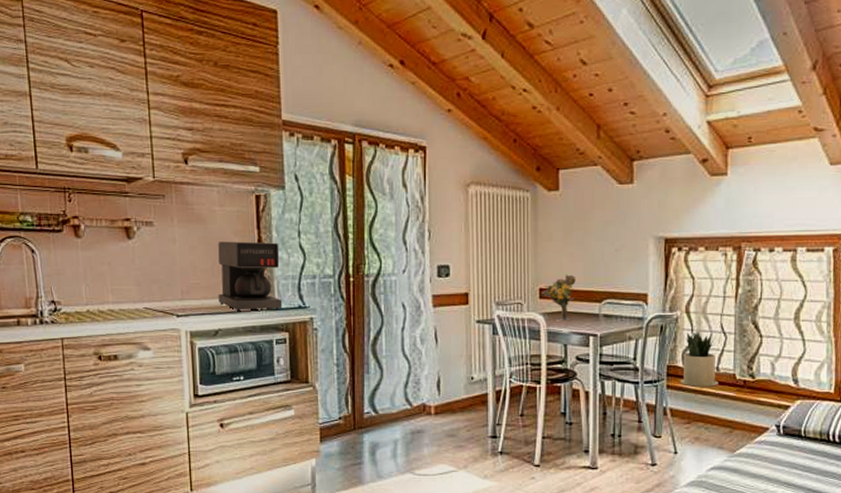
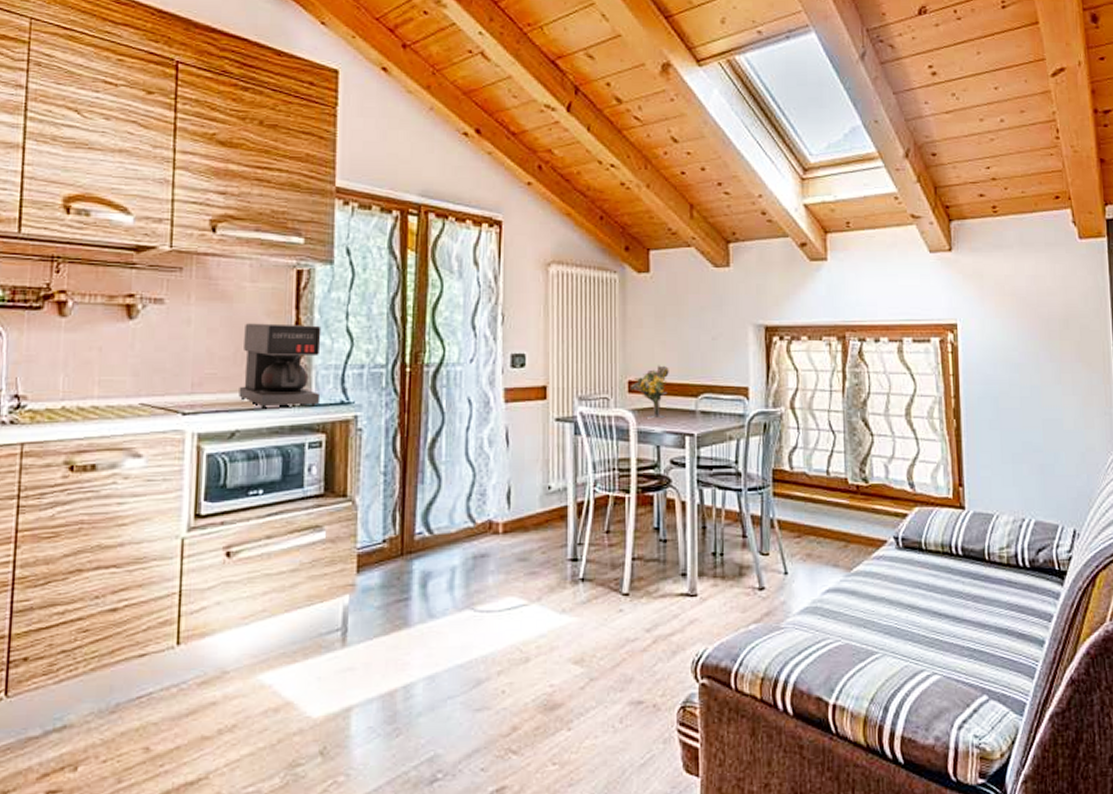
planter: present [680,331,718,388] -> none [787,429,829,495]

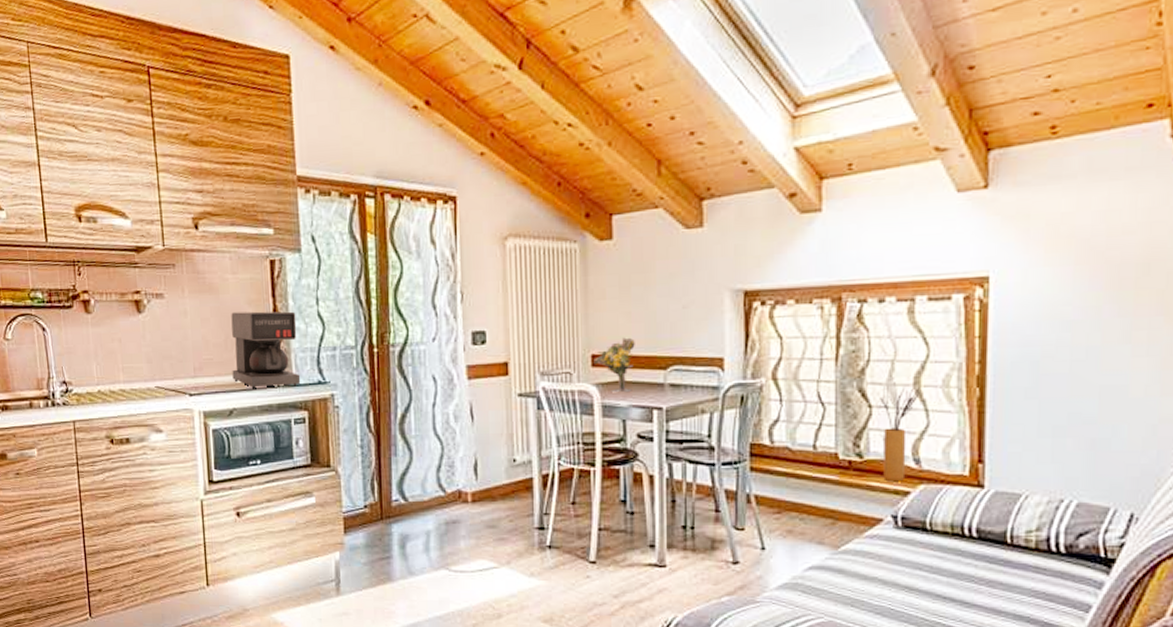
vase: none [879,413,912,505] -> present [880,382,922,482]

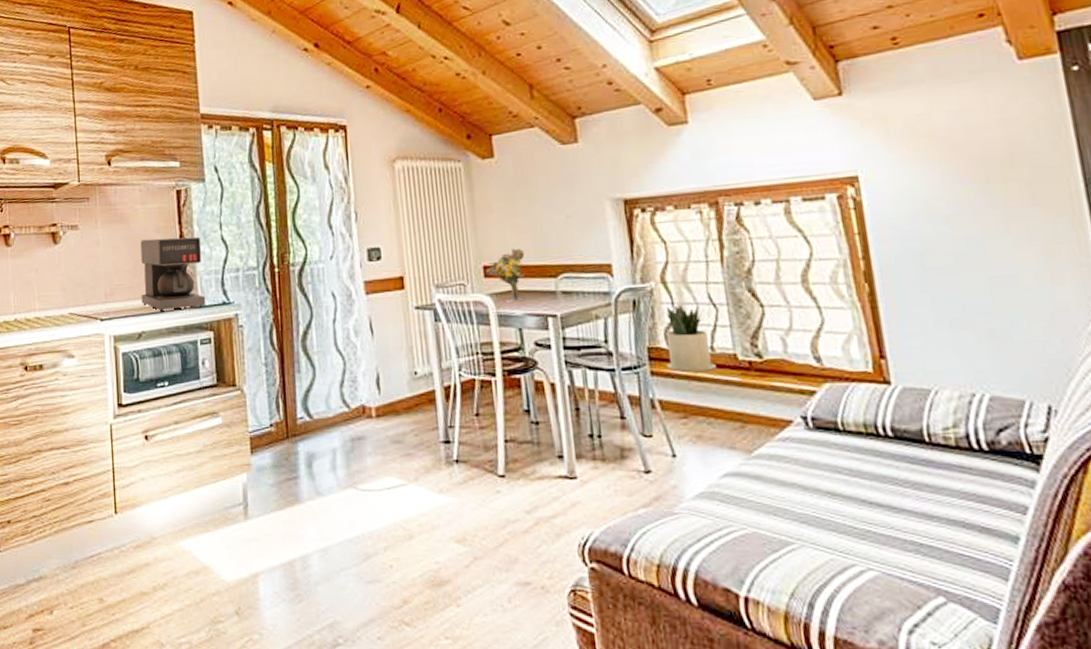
planter: none [766,401,816,470] -> present [665,304,716,373]
vase: present [880,382,922,482] -> none [770,281,811,382]

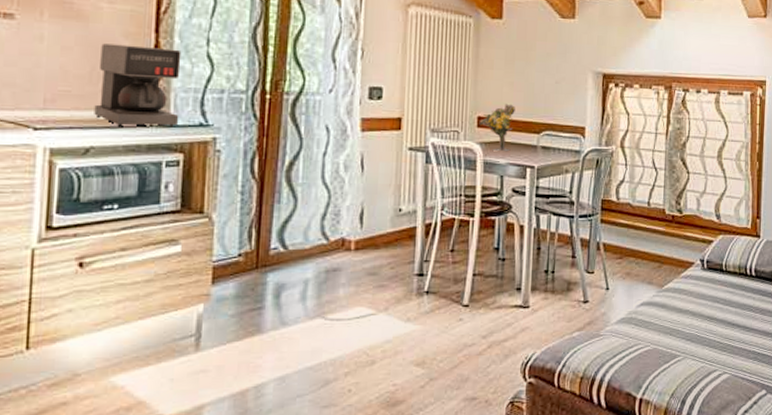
planter: present [665,304,716,373] -> none [613,166,649,223]

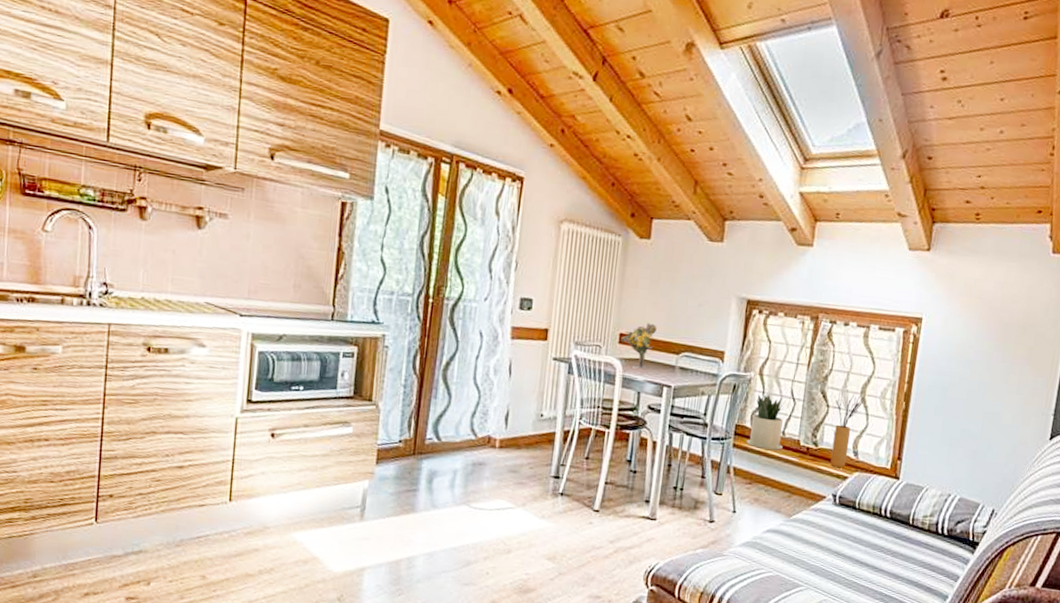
coffee maker: present [94,43,181,128] -> none [287,244,360,323]
planter: none [613,166,649,223] -> present [746,394,785,451]
vase: none [695,154,722,233] -> present [830,389,866,469]

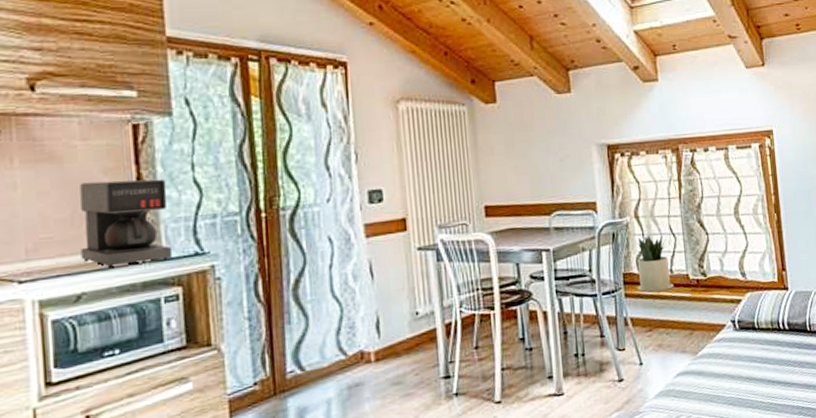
coffee maker: none [287,244,360,323] -> present [80,178,173,268]
bouquet: present [620,322,657,370] -> none [486,188,522,239]
vase: present [830,389,866,469] -> none [713,213,740,293]

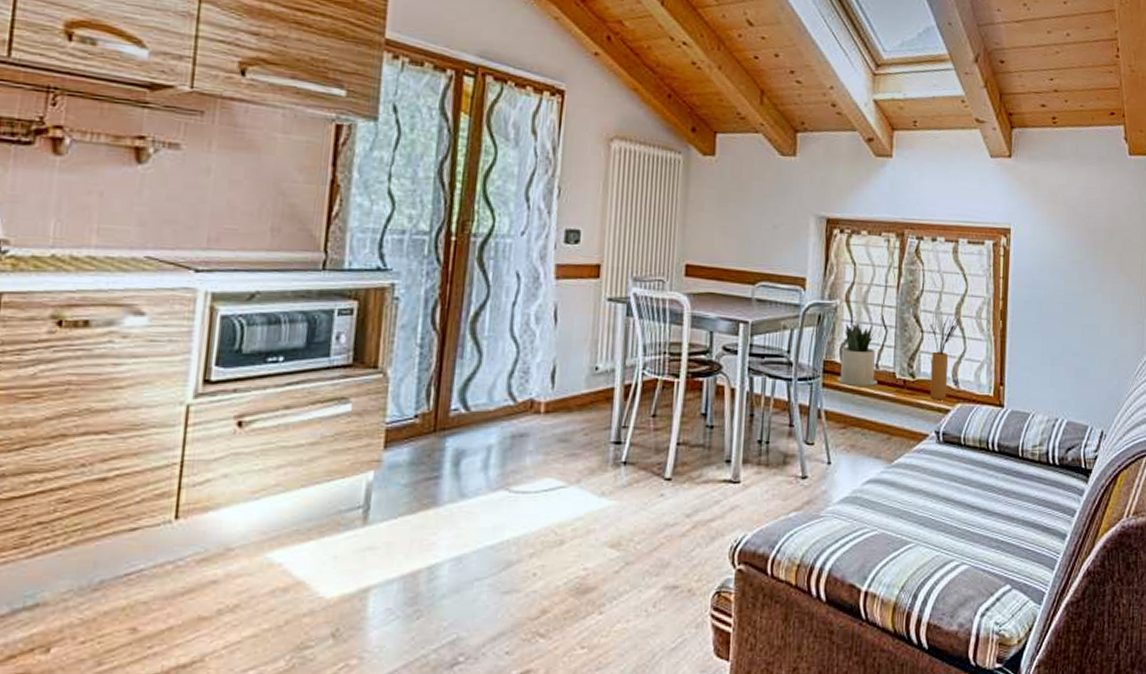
coffee maker: present [80,178,173,268] -> none [261,177,360,272]
vase: none [713,213,740,293] -> present [930,311,961,401]

